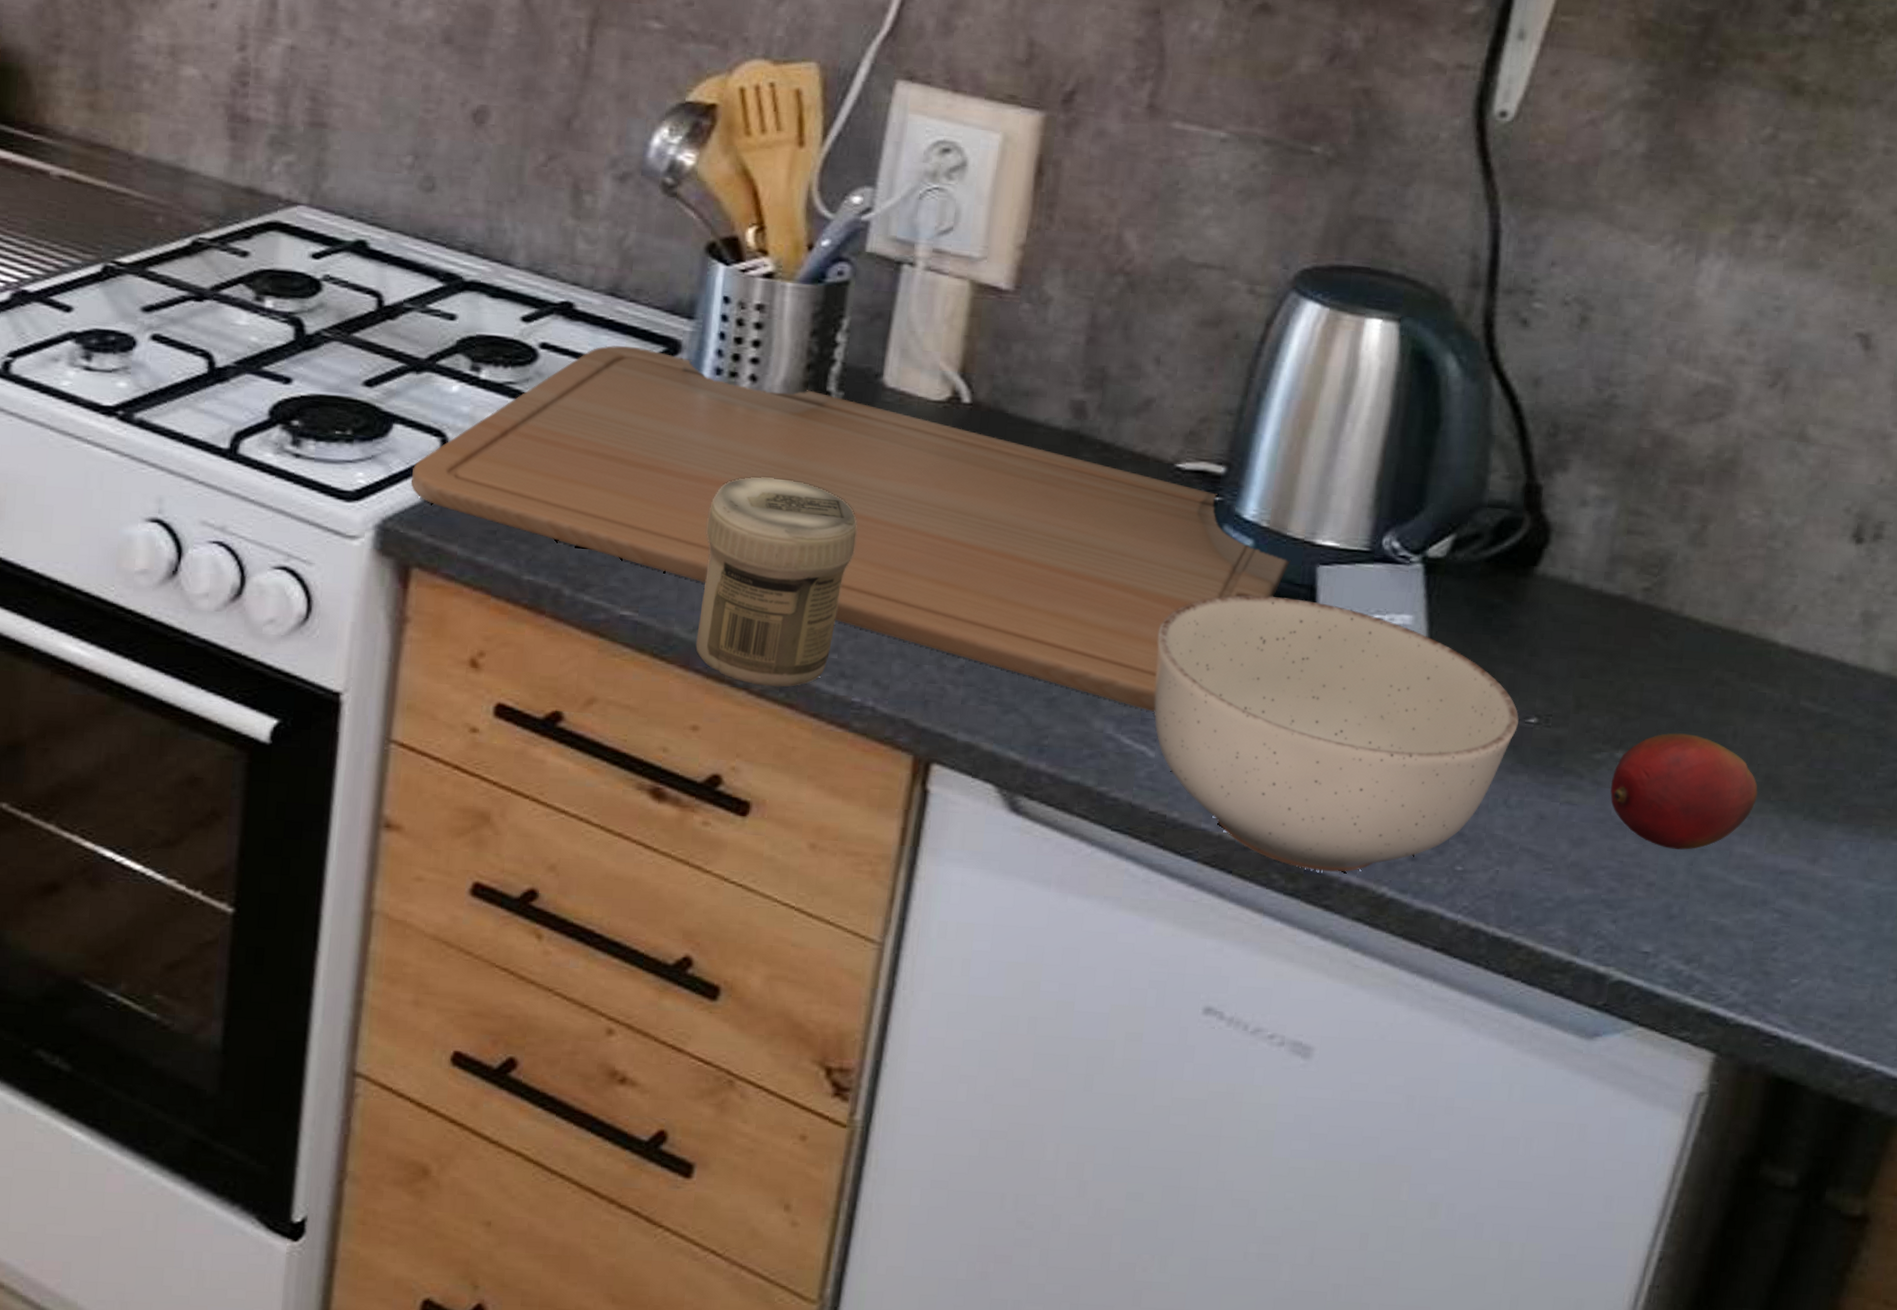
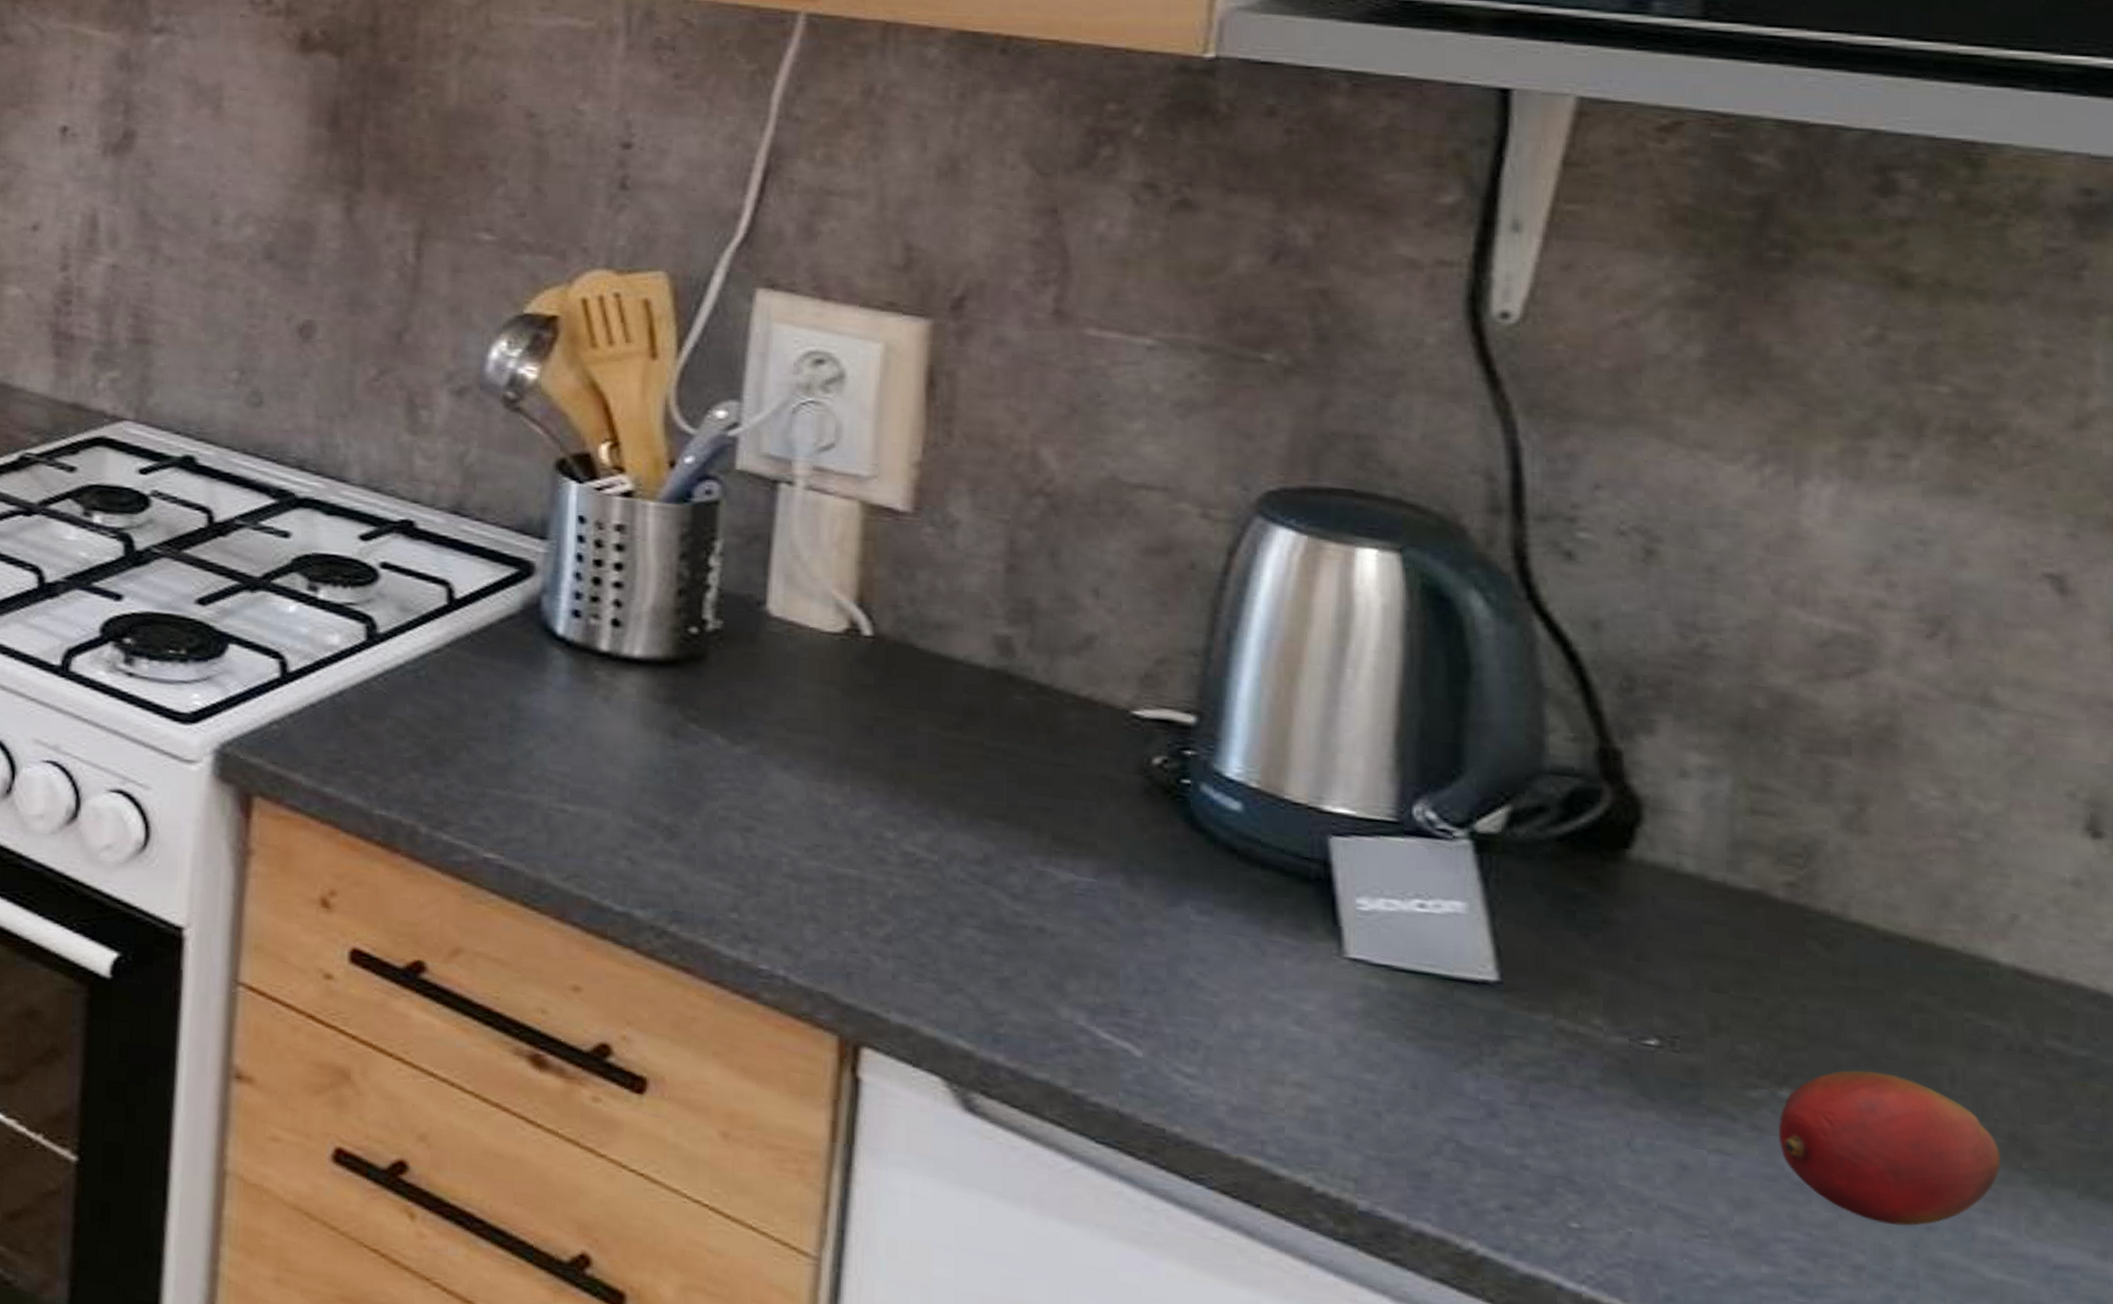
chopping board: present [411,345,1291,712] -> none [250,566,1293,1002]
jar: present [696,476,858,687] -> none [571,711,751,948]
bowl: present [1154,595,1519,873] -> none [1130,868,1632,1218]

